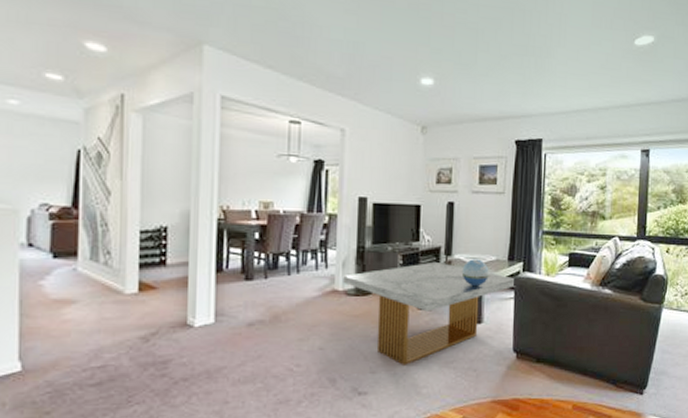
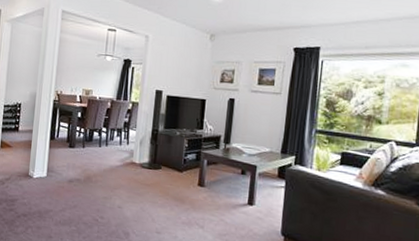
coffee table: present [343,261,515,367] -> none [139,147,286,232]
decorative sphere: present [461,259,489,287] -> none [237,148,263,173]

